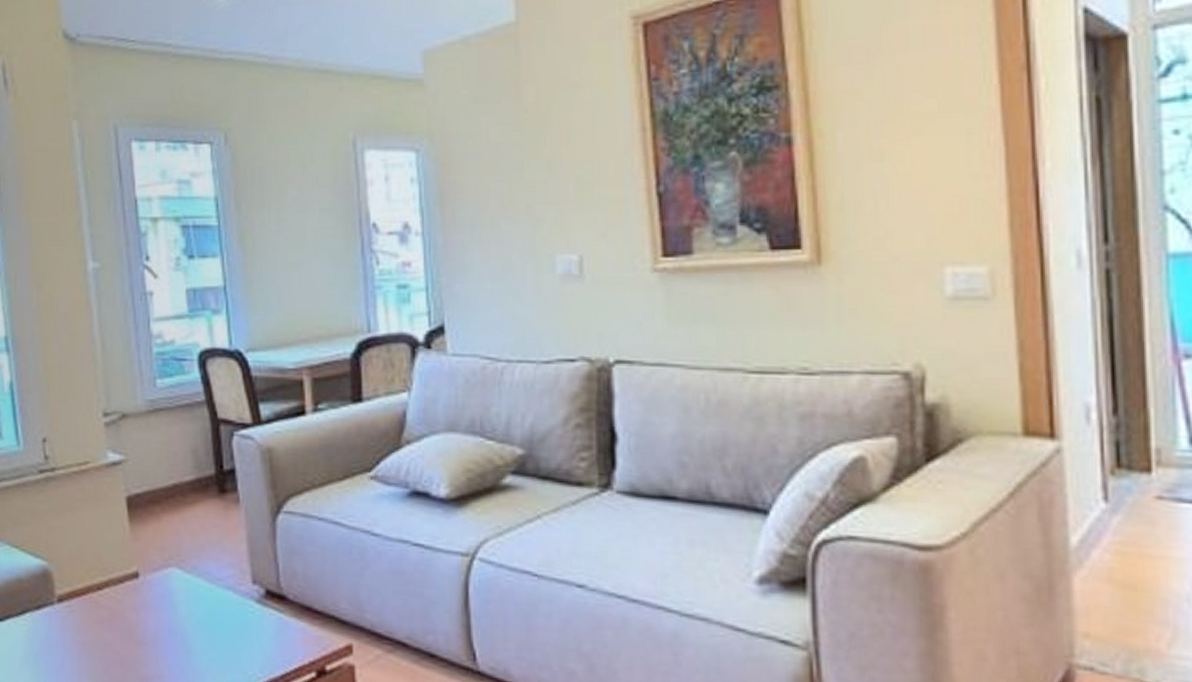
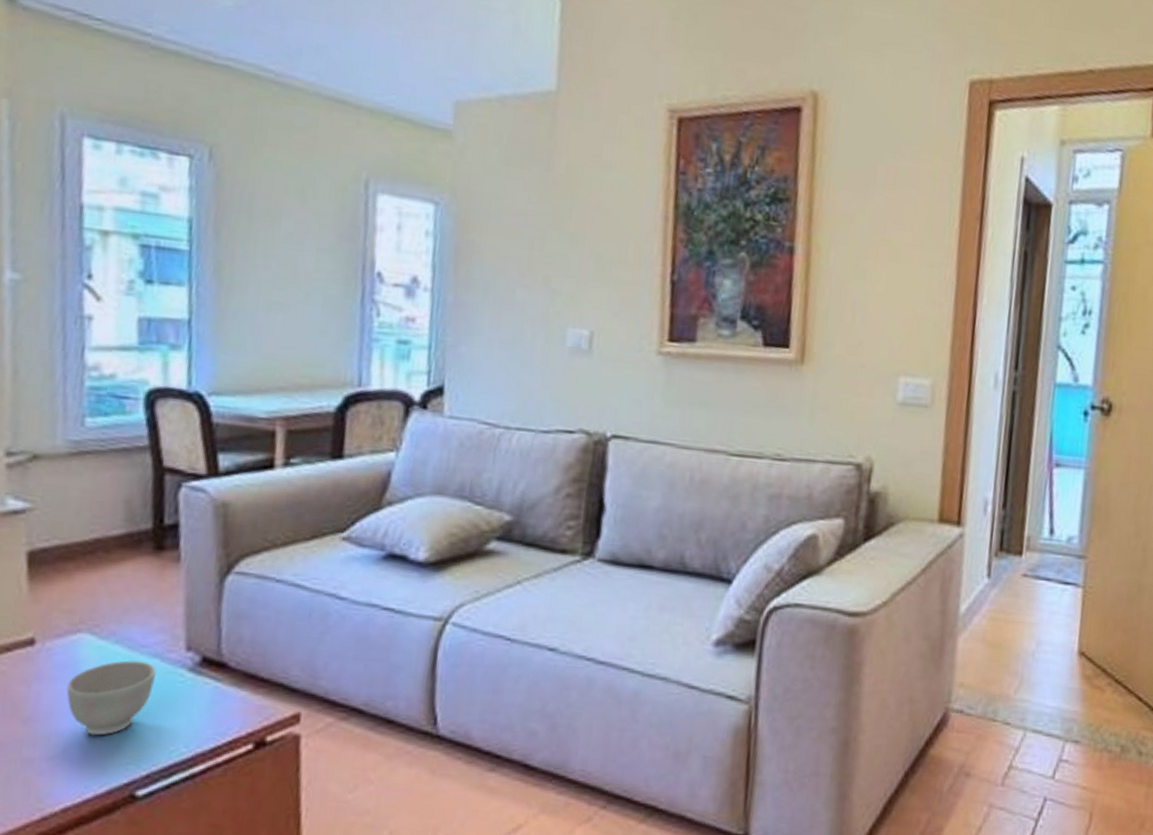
bowl: none [166,592,232,659] -> present [66,660,157,736]

